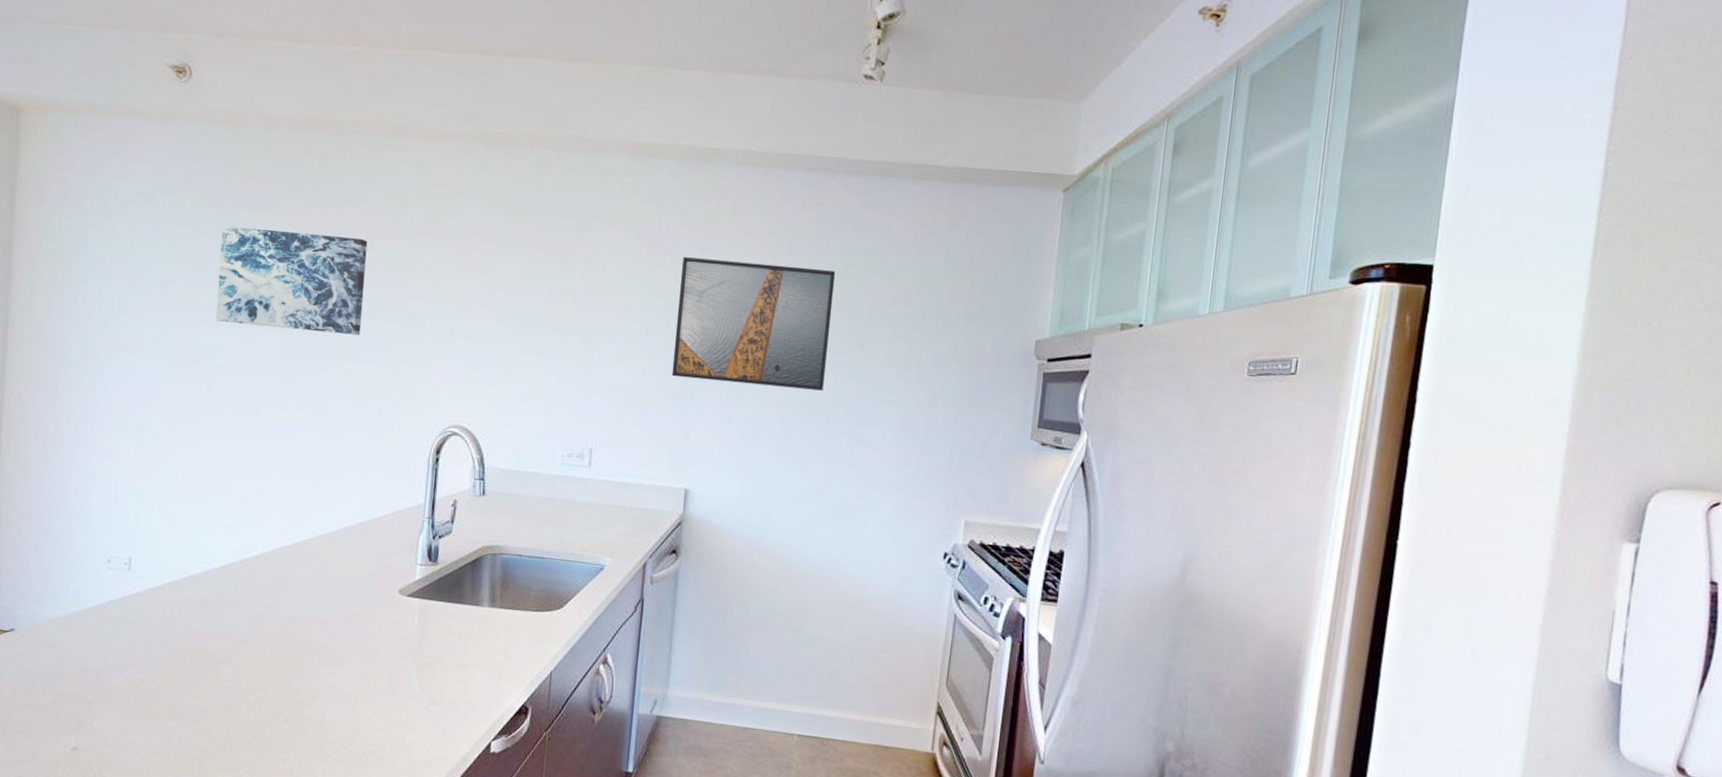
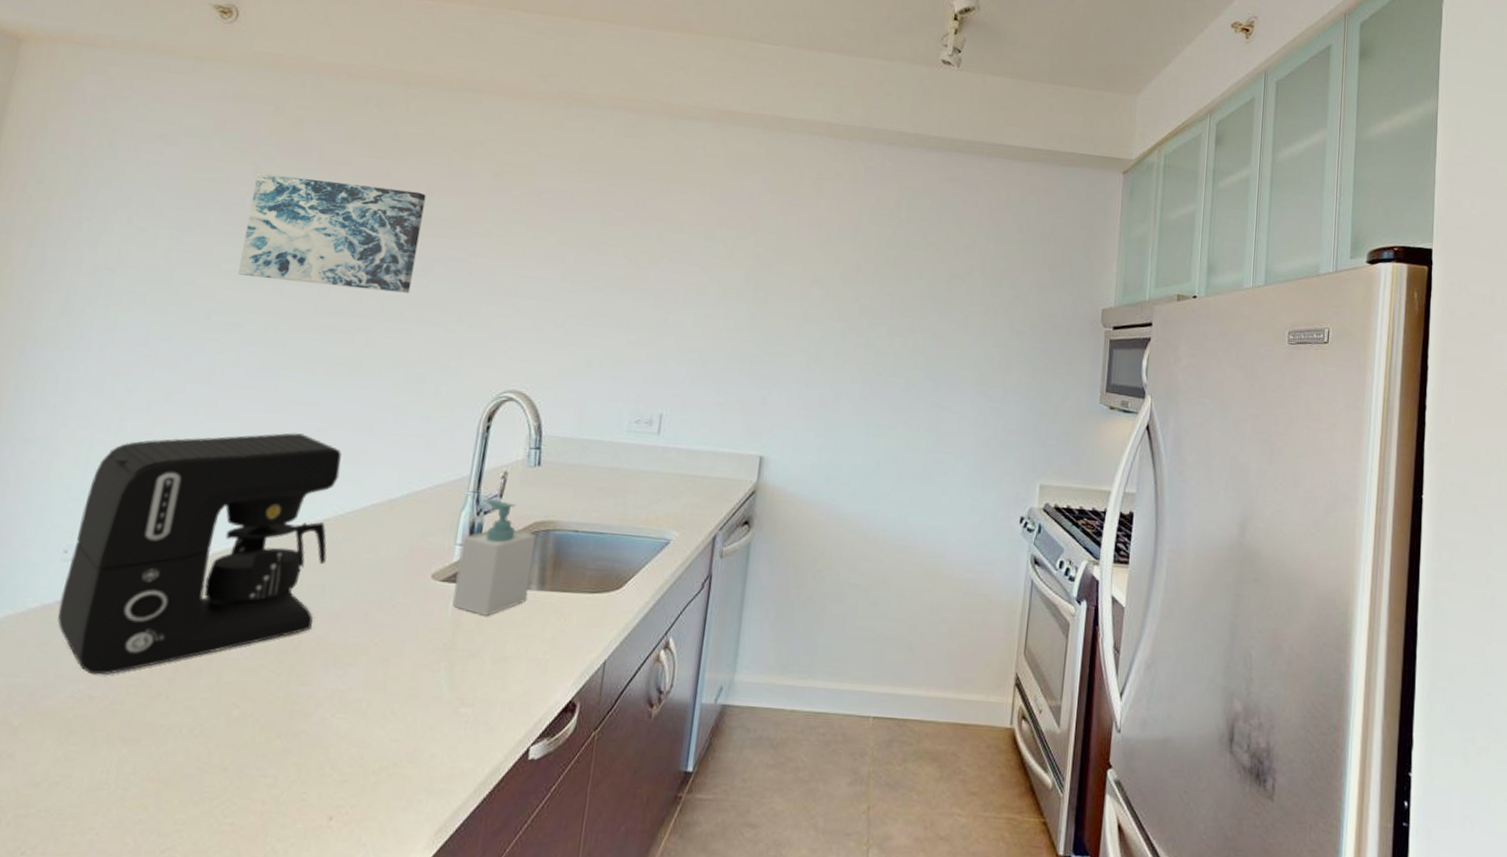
coffee maker: none [109,463,316,663] -> present [57,433,342,675]
soap bottle: none [417,525,486,628] -> present [451,499,537,616]
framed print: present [671,257,836,391] -> none [749,222,915,356]

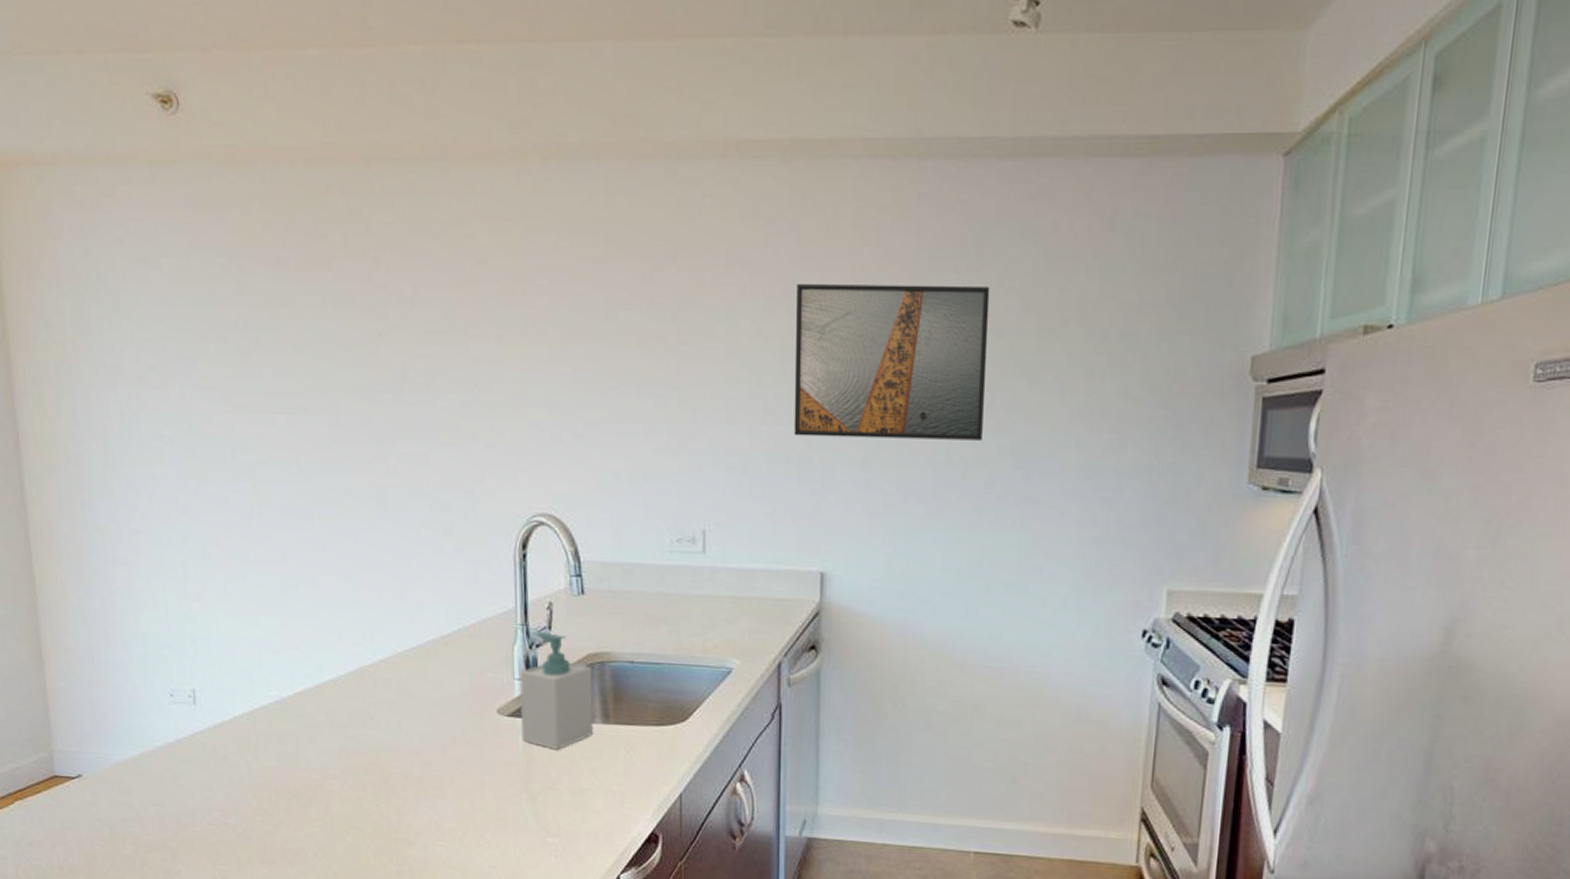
coffee maker: present [57,433,342,675] -> none [175,572,397,805]
wall art: present [238,173,426,294] -> none [241,290,418,413]
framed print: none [749,222,915,356] -> present [794,284,990,441]

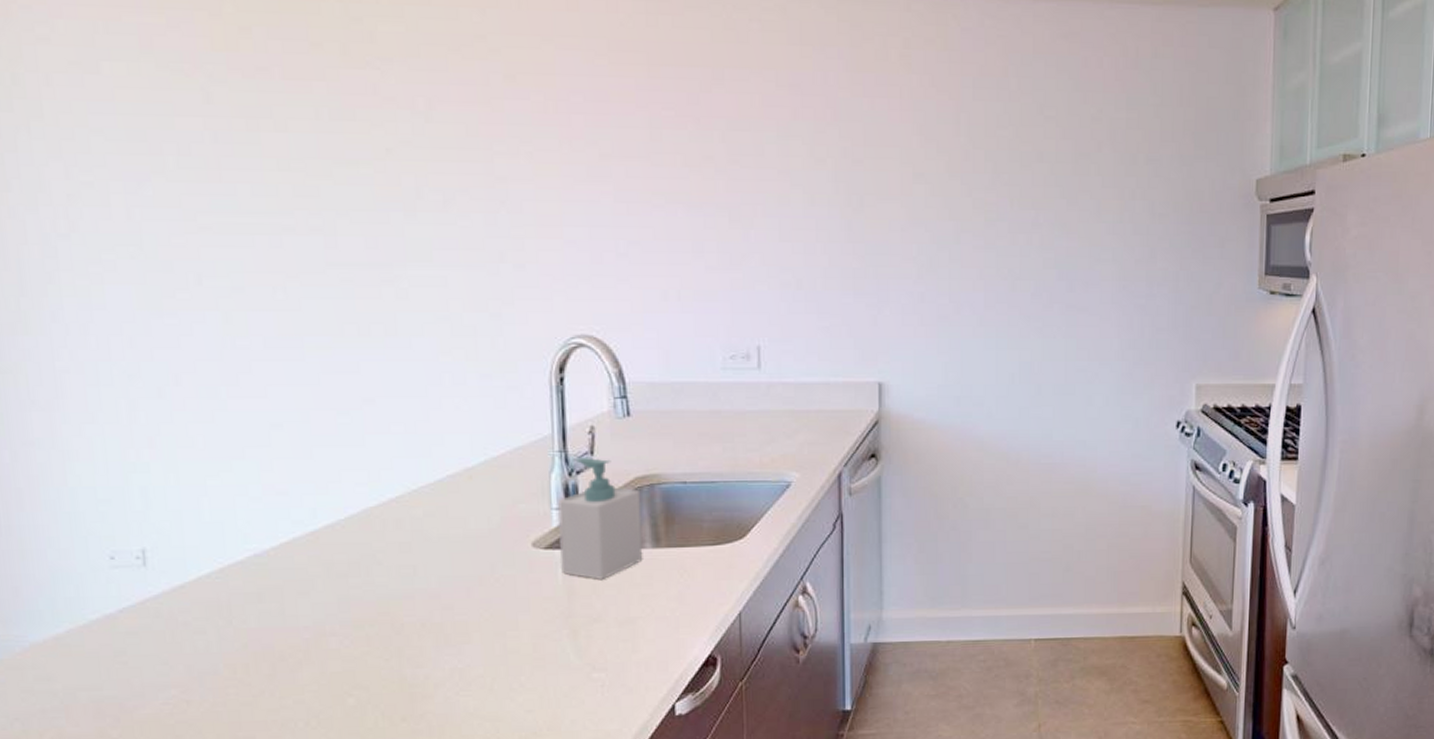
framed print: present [794,284,990,441] -> none [846,108,1031,254]

